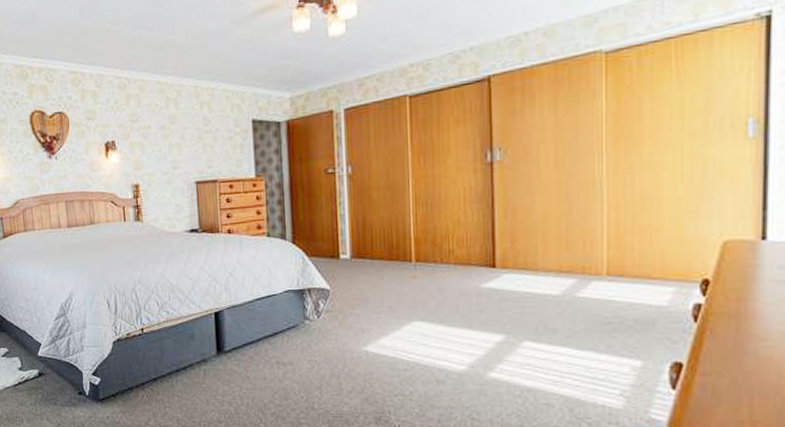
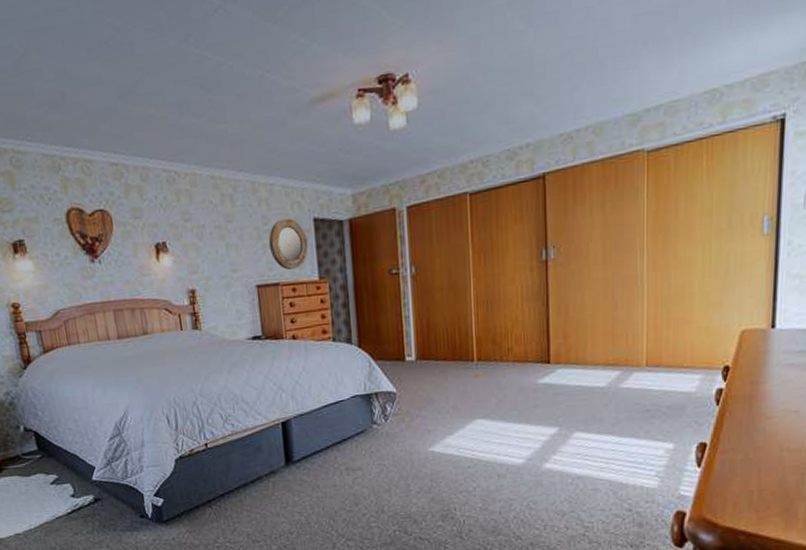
home mirror: none [208,120,246,168] -> present [268,218,308,270]

